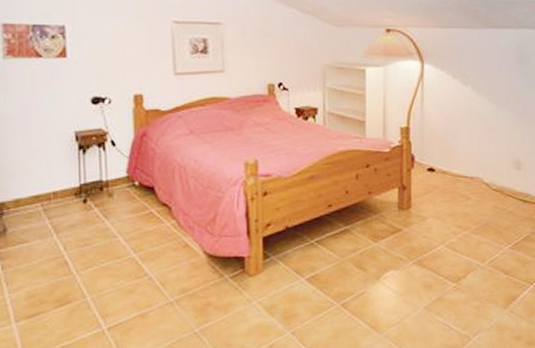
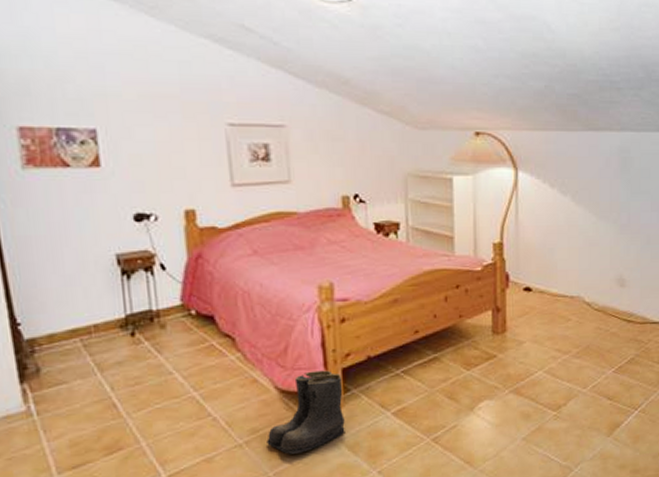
boots: none [194,238,264,313] -> present [267,370,345,454]

